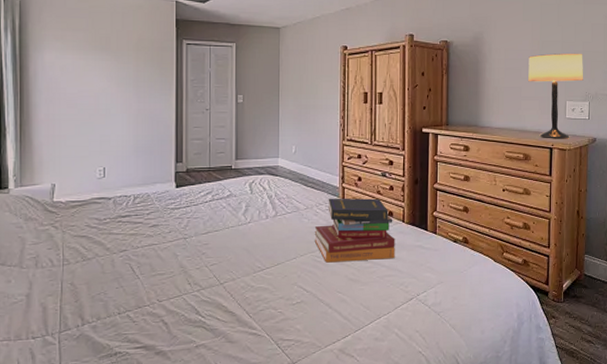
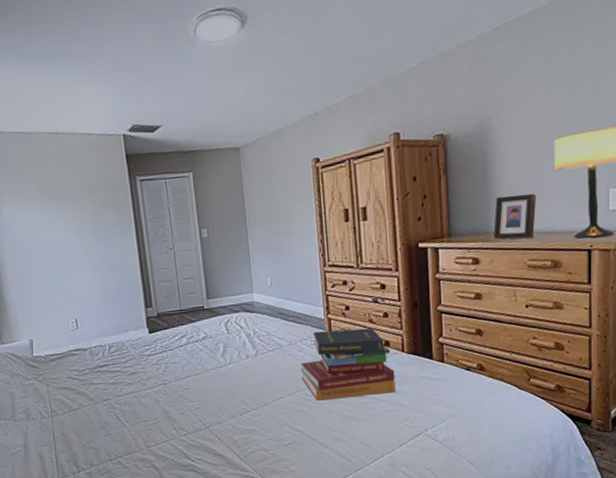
picture frame: none [481,97,515,134] -> present [493,193,537,240]

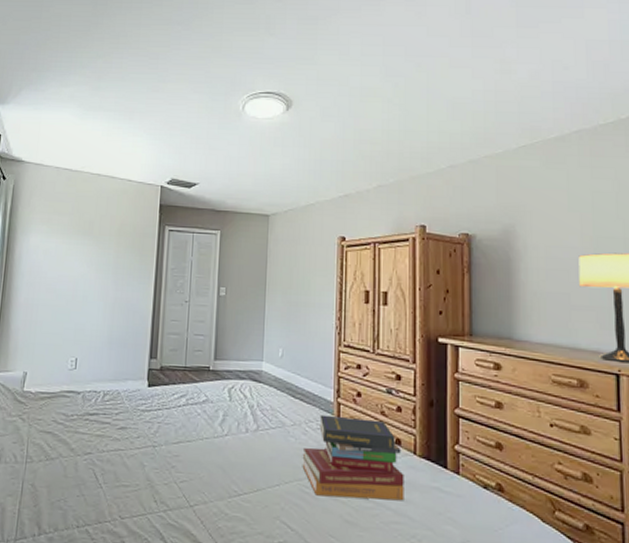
picture frame: present [493,193,537,240] -> none [517,303,562,352]

